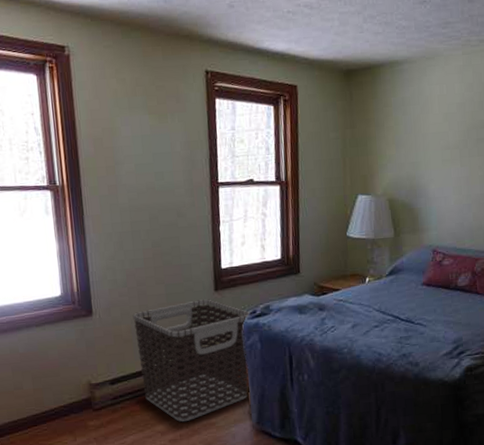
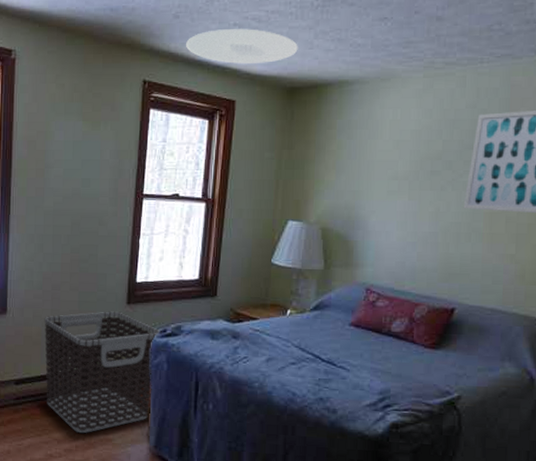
ceiling light: none [243,15,350,50] -> present [186,29,298,64]

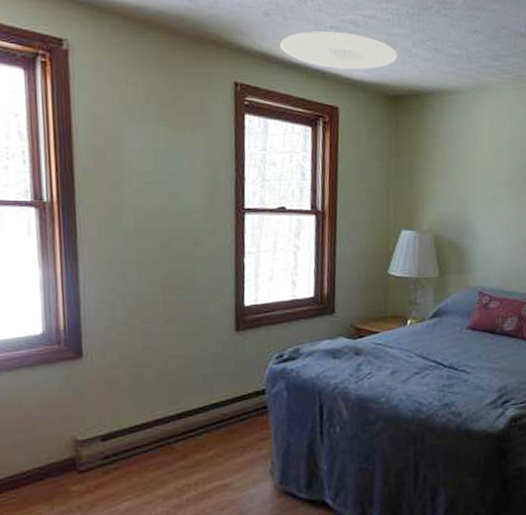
clothes hamper: present [44,311,162,434] -> none [133,340,278,485]

